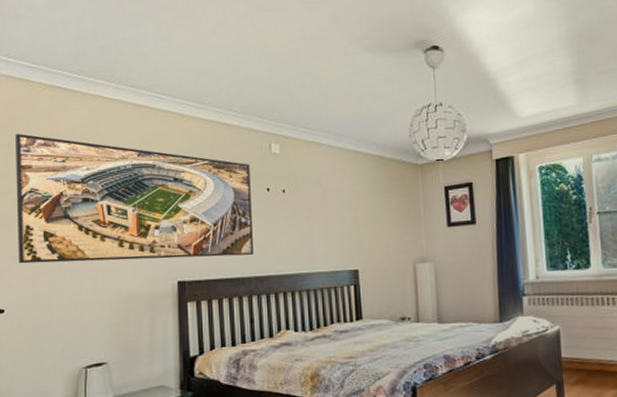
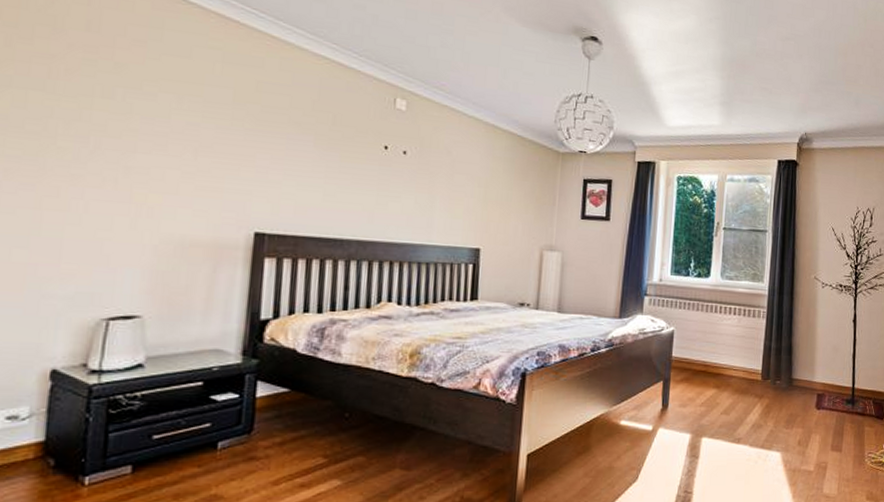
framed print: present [15,133,254,264] -> none [13,11,367,215]

